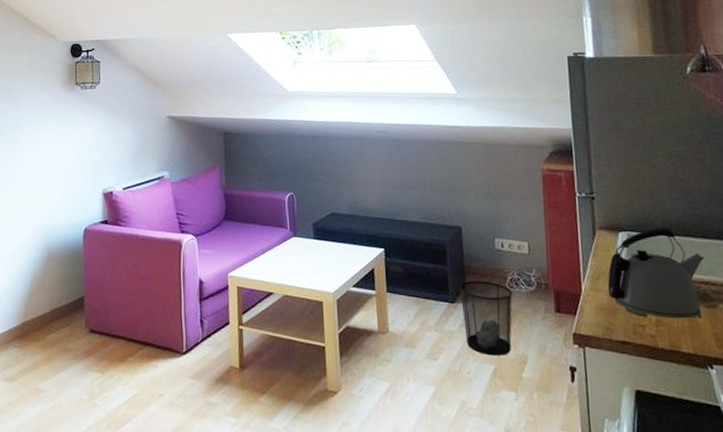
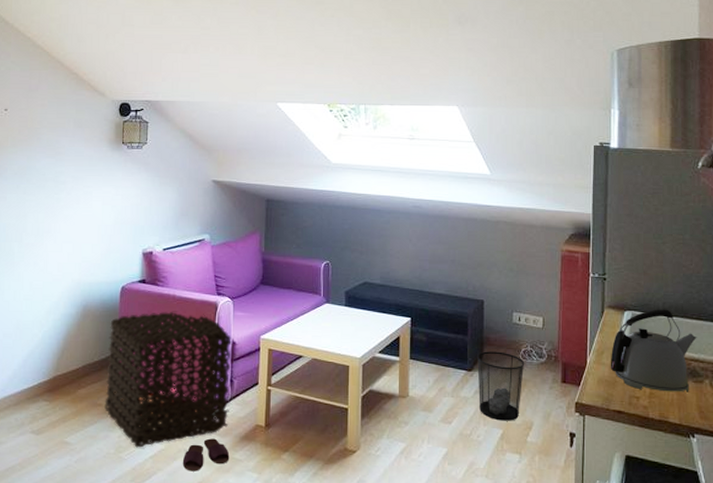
pouf: none [74,251,201,393] -> present [103,311,232,448]
slippers: none [157,382,205,417] -> present [182,438,230,471]

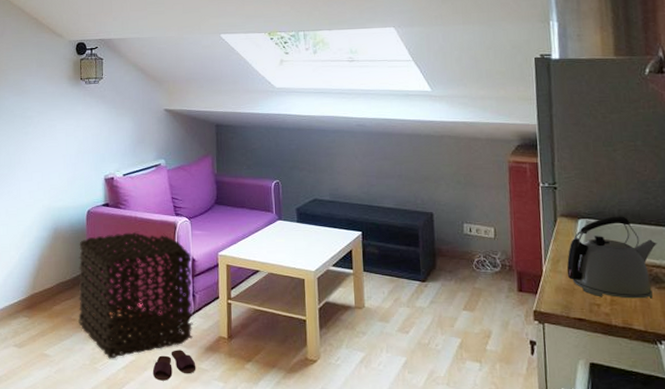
waste bin: present [477,351,525,421] -> none [430,262,479,330]

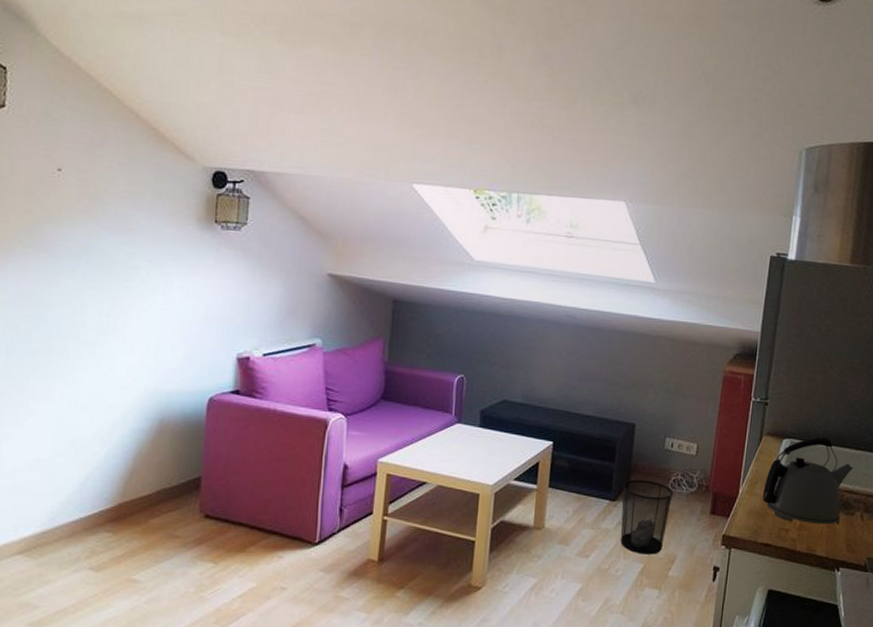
pouf: present [77,231,193,359] -> none [182,428,343,586]
slippers: present [152,350,196,381] -> none [277,574,335,612]
waste bin: none [430,262,479,330] -> present [620,479,674,555]

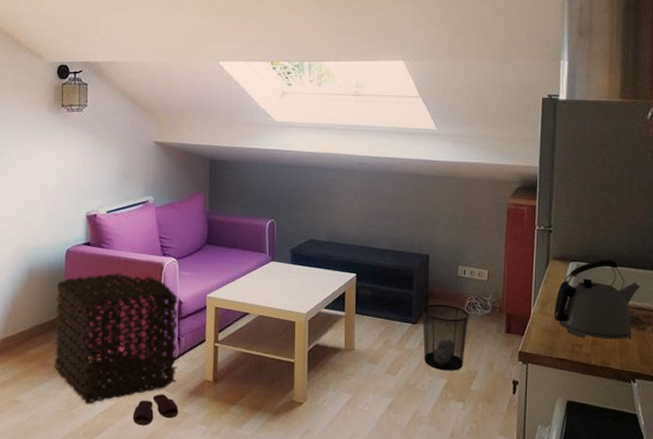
pouf: none [182,428,343,586] -> present [53,272,178,405]
slippers: none [277,574,335,612] -> present [132,394,179,426]

